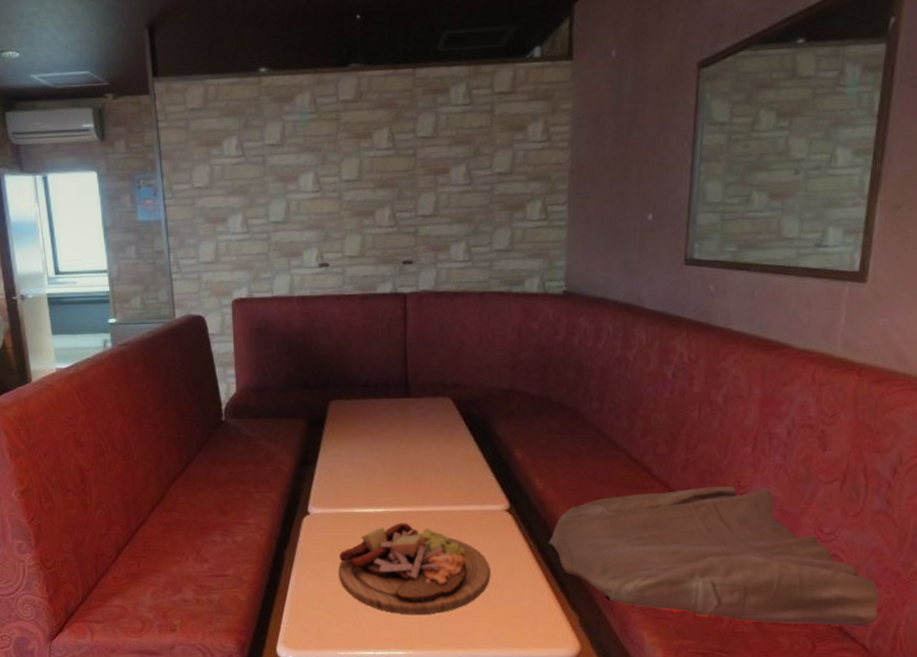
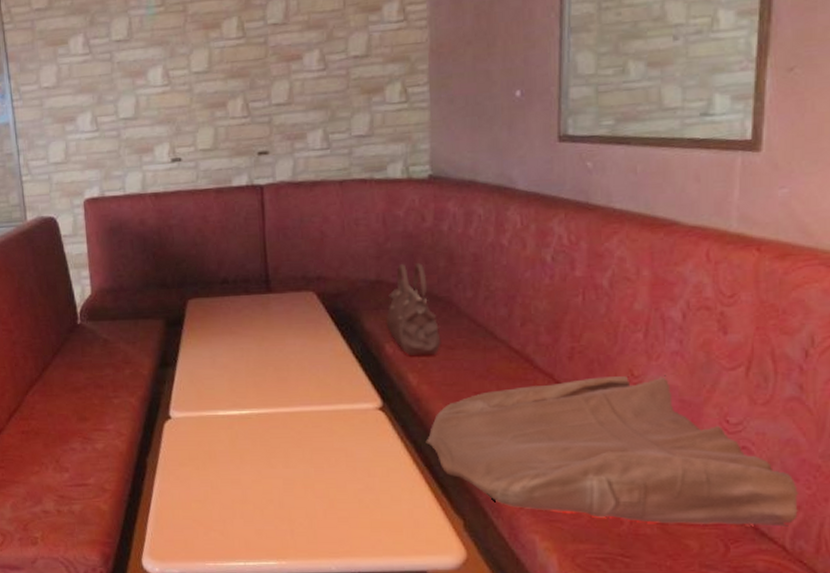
food platter: present [338,523,491,615] -> none [203,425,365,523]
shoulder bag: none [516,373,567,462] -> present [385,262,441,357]

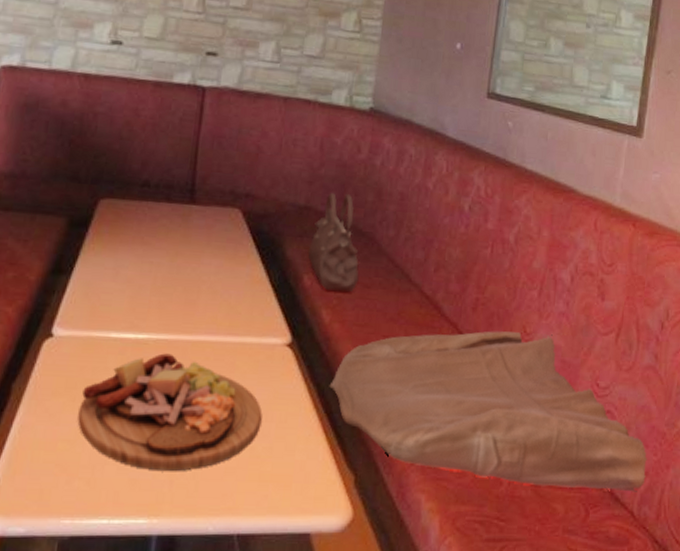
food platter: none [203,425,365,523] -> present [78,353,262,472]

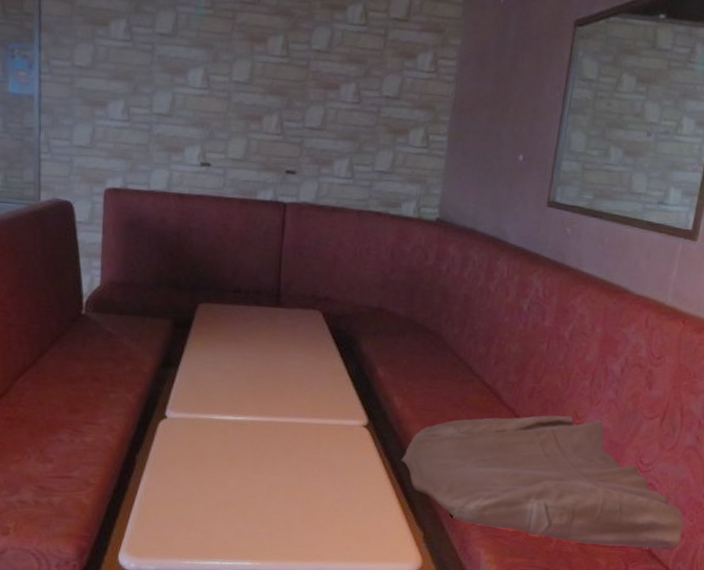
food platter: present [78,353,262,472] -> none [191,432,344,526]
shoulder bag: present [307,193,359,293] -> none [381,296,427,383]

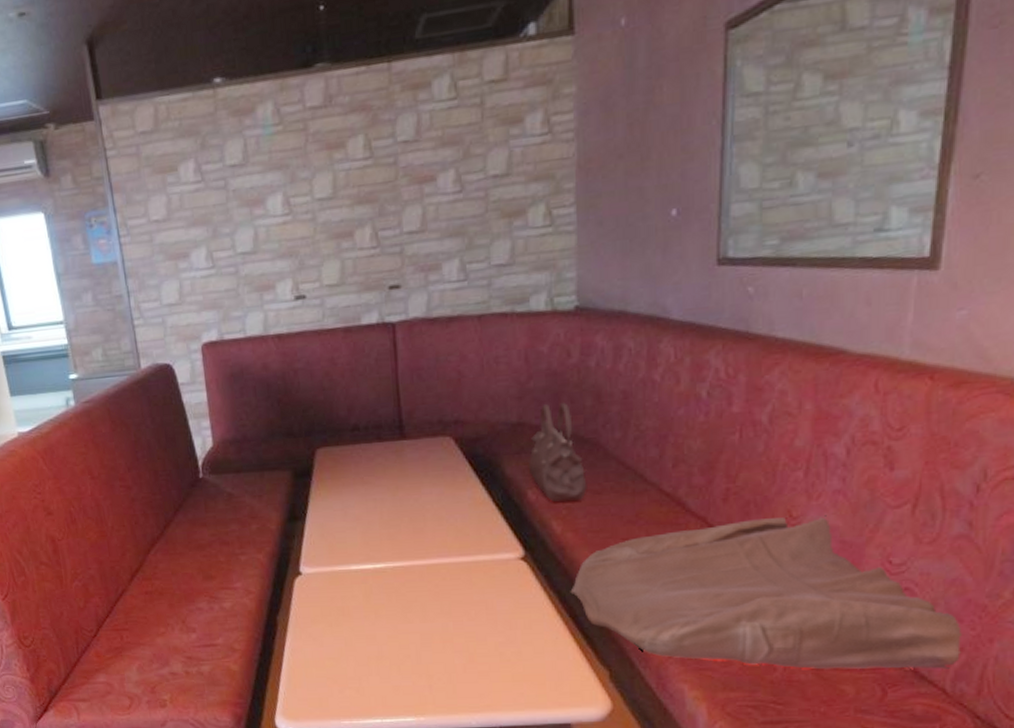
shoulder bag: none [381,296,427,383] -> present [528,402,587,503]

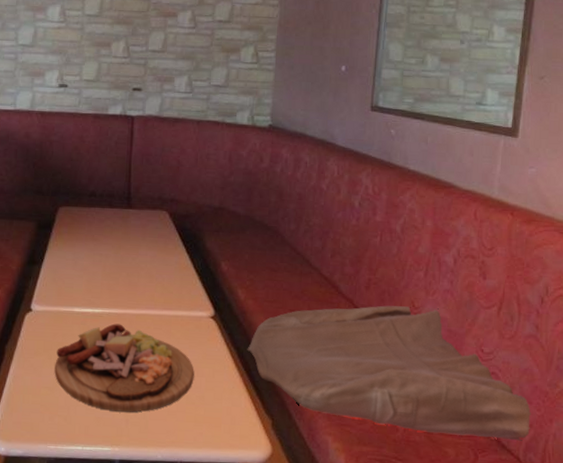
food platter: none [337,578,507,679] -> present [54,323,194,413]
shoulder bag: present [528,402,587,503] -> none [223,196,267,276]

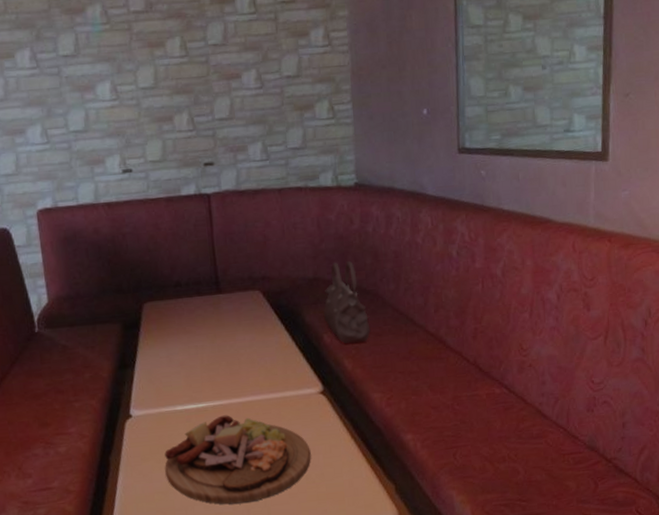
shoulder bag: none [223,196,267,276] -> present [323,260,371,344]
jacket: present [247,305,532,441] -> none [361,347,645,471]

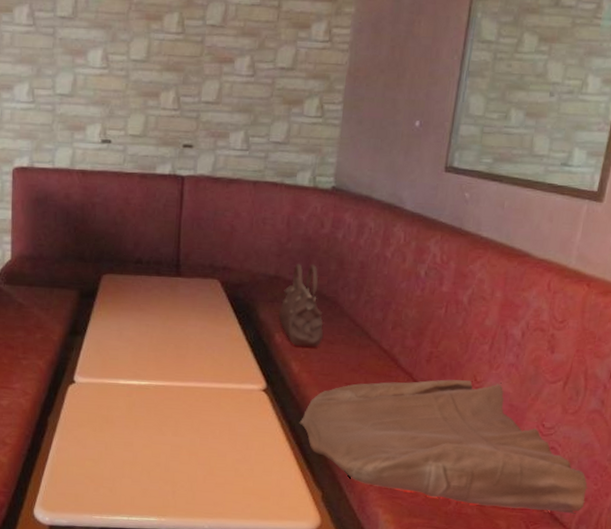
food platter: present [164,415,311,504] -> none [99,396,244,484]
jacket: none [361,347,645,471] -> present [299,379,588,514]

